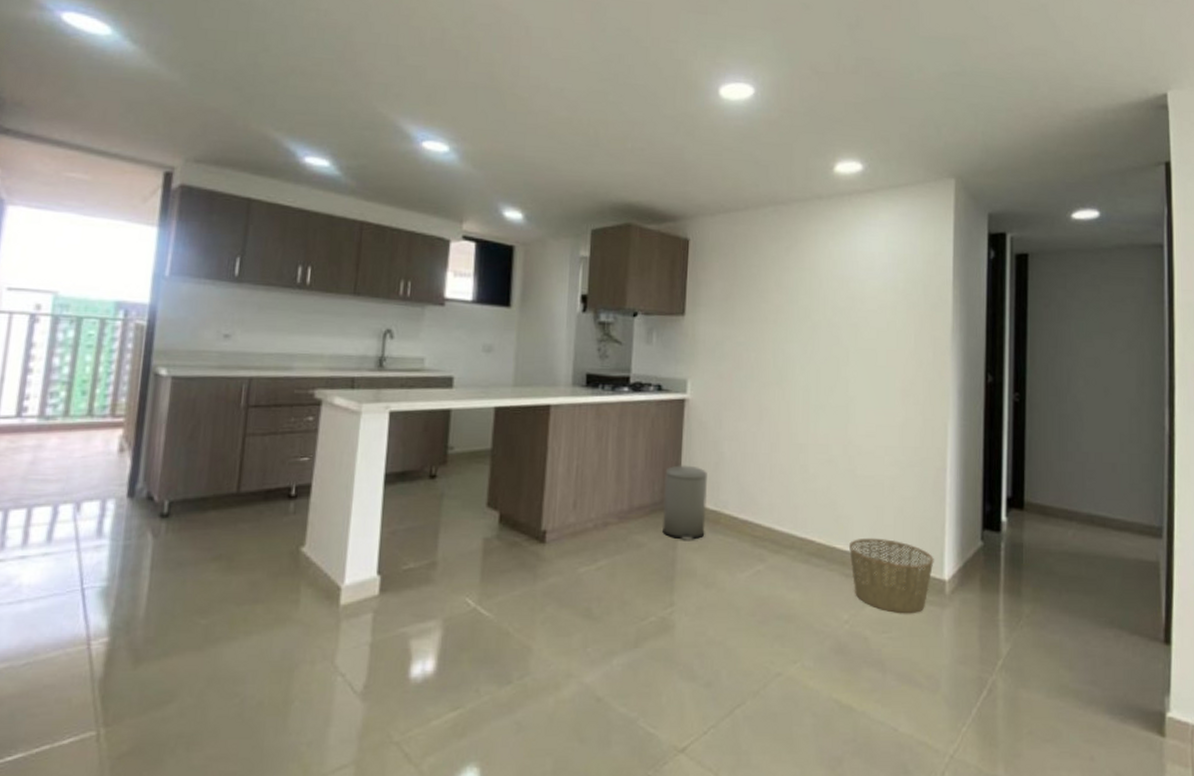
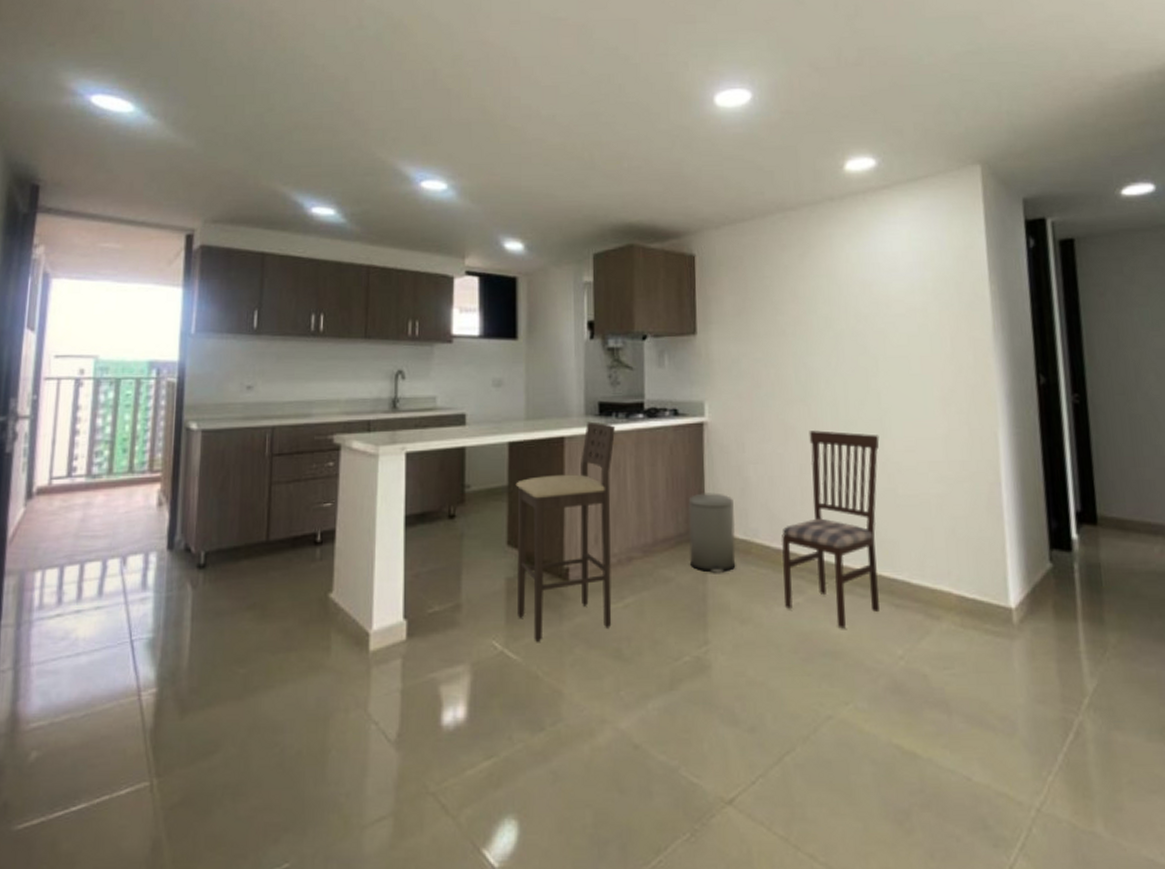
bar stool: none [493,391,602,600] -> present [515,421,616,642]
dining chair: none [747,412,844,595] -> present [781,430,880,629]
basket: present [848,537,934,614] -> none [896,563,997,648]

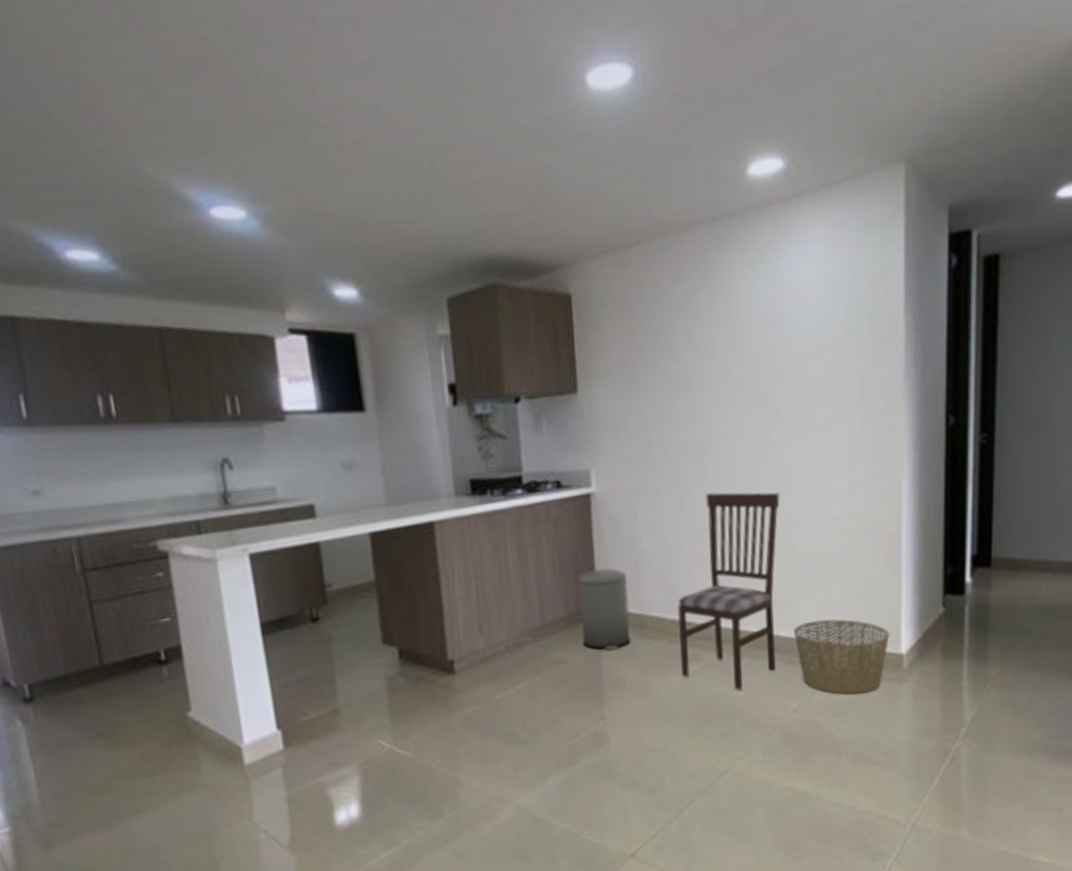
bar stool: present [515,421,616,642] -> none [383,502,504,736]
basket: none [896,563,997,648] -> present [793,619,890,695]

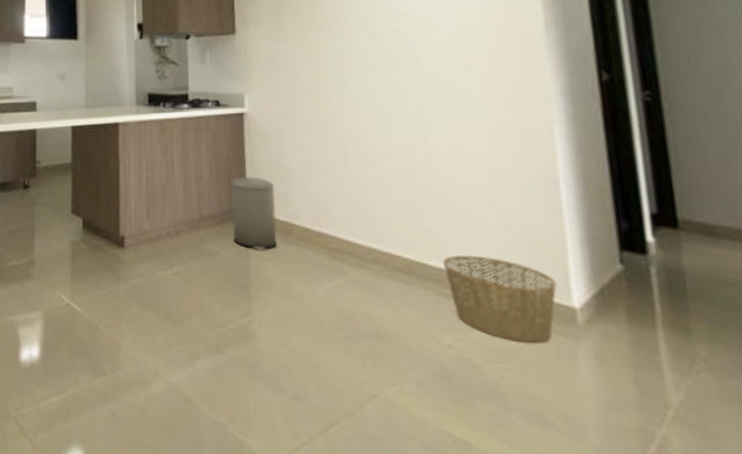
dining chair: present [677,492,780,690] -> none [321,123,425,313]

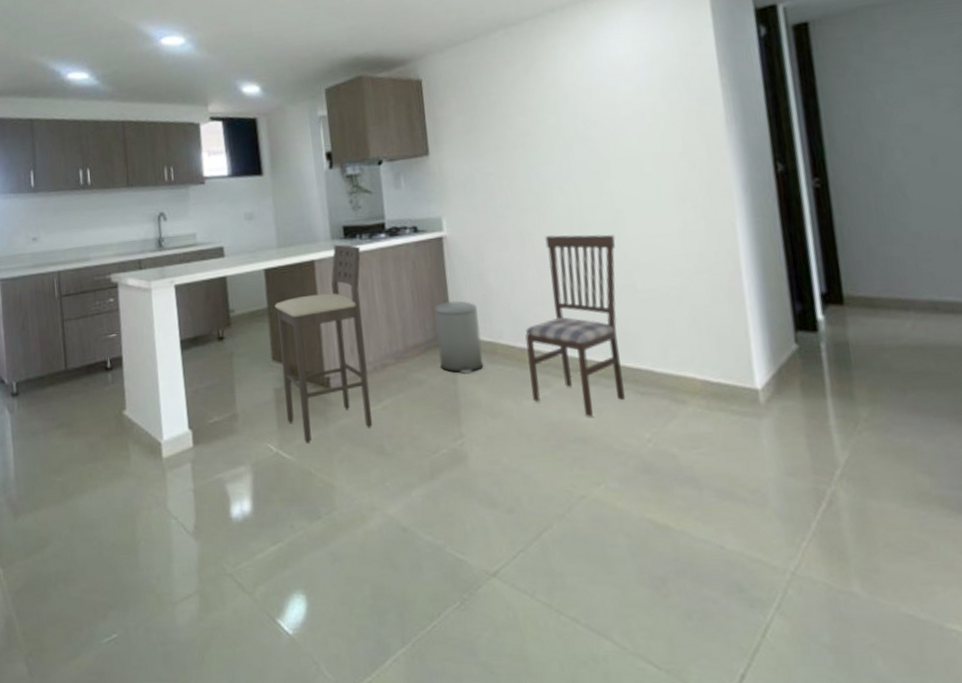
bar stool: none [78,110,164,298] -> present [274,244,372,443]
dining chair: none [321,123,425,313] -> present [525,234,625,417]
basket: present [442,255,557,344] -> none [639,352,742,429]

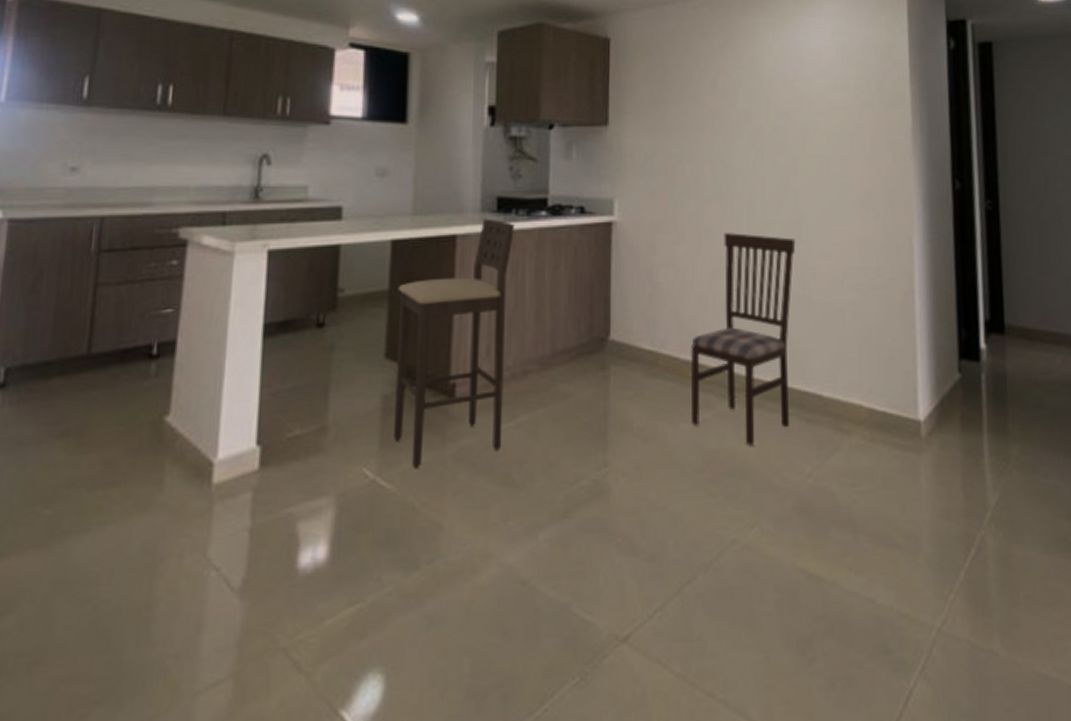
pedal bin: present [434,300,484,374] -> none [590,299,643,387]

